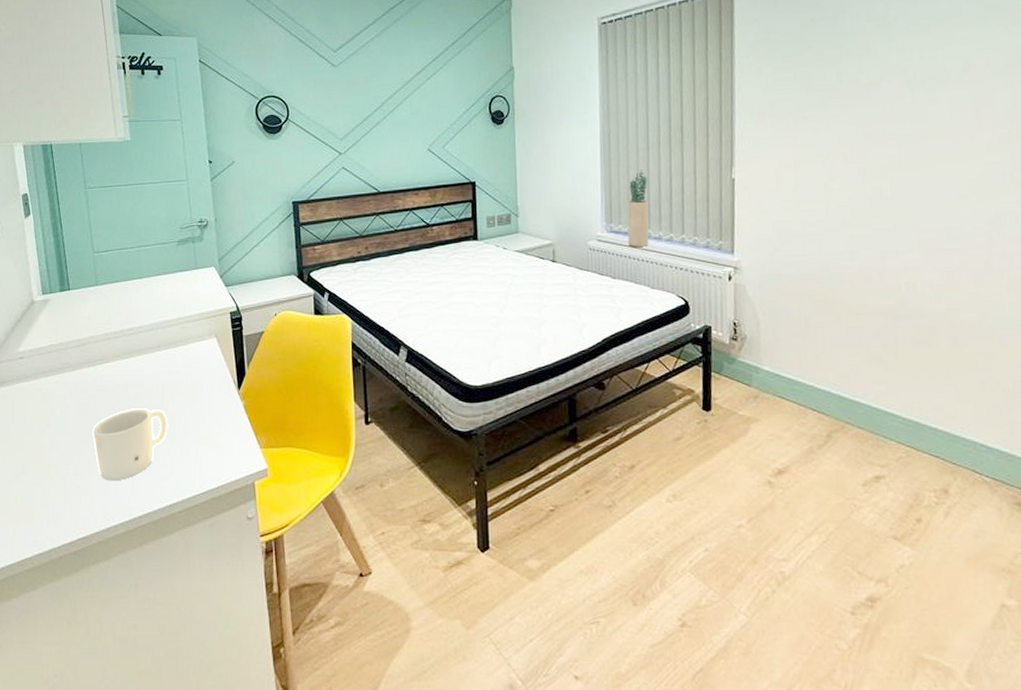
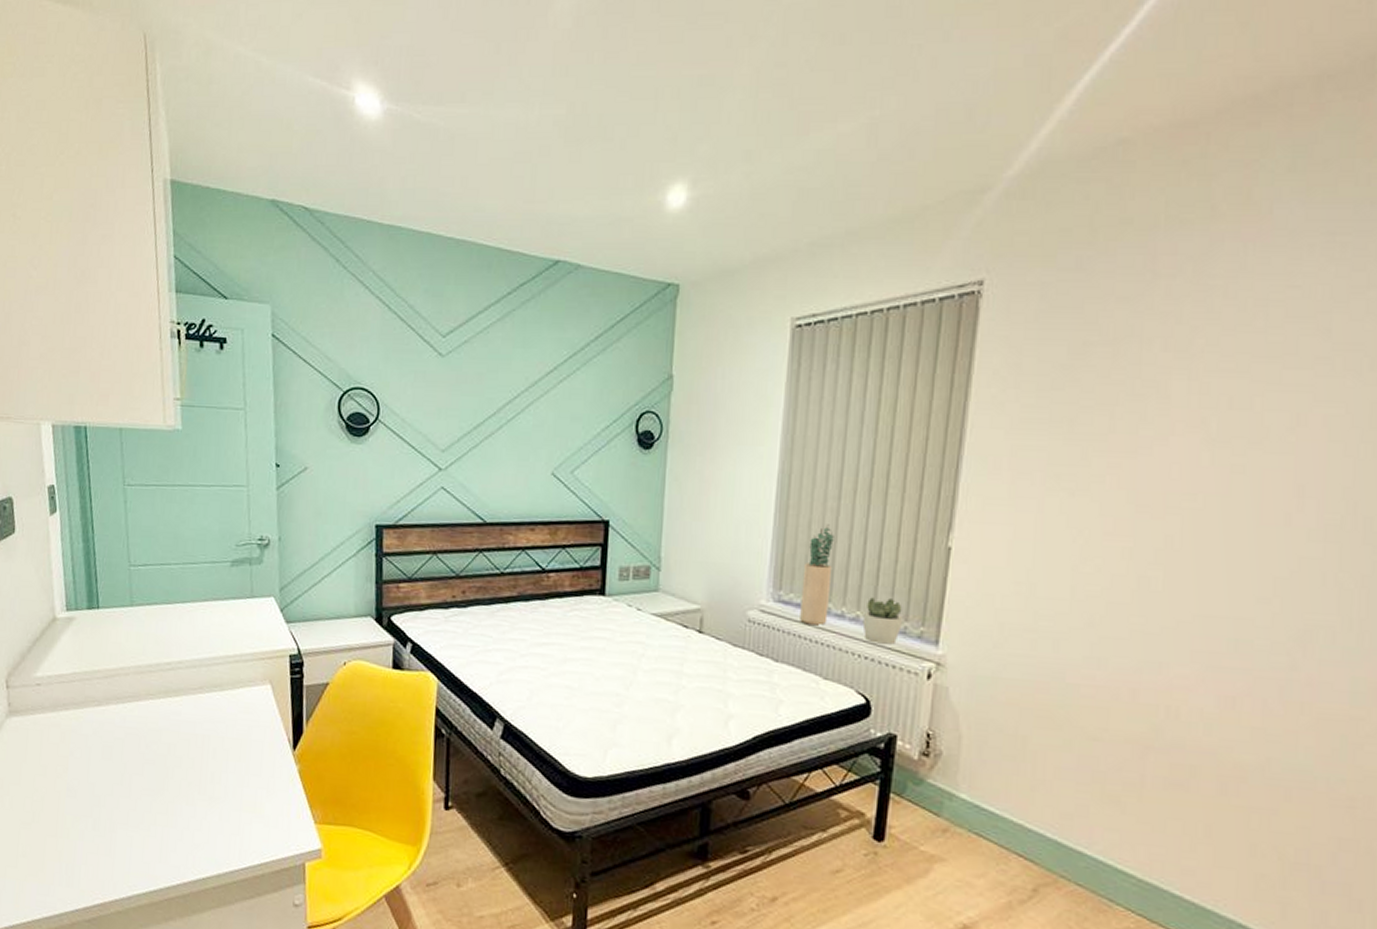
mug: present [93,408,167,481] -> none [118,760,206,843]
succulent plant: none [675,222,706,257] -> present [862,597,903,645]

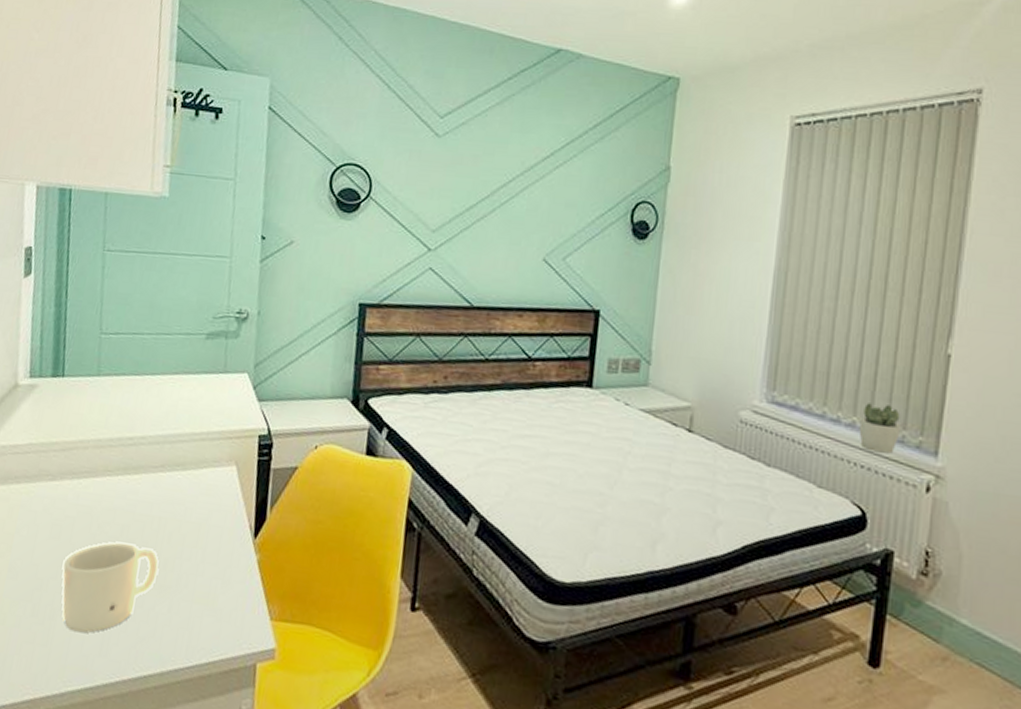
mug: none [118,760,206,843] -> present [62,542,158,633]
vase: present [800,524,834,626] -> none [794,324,831,431]

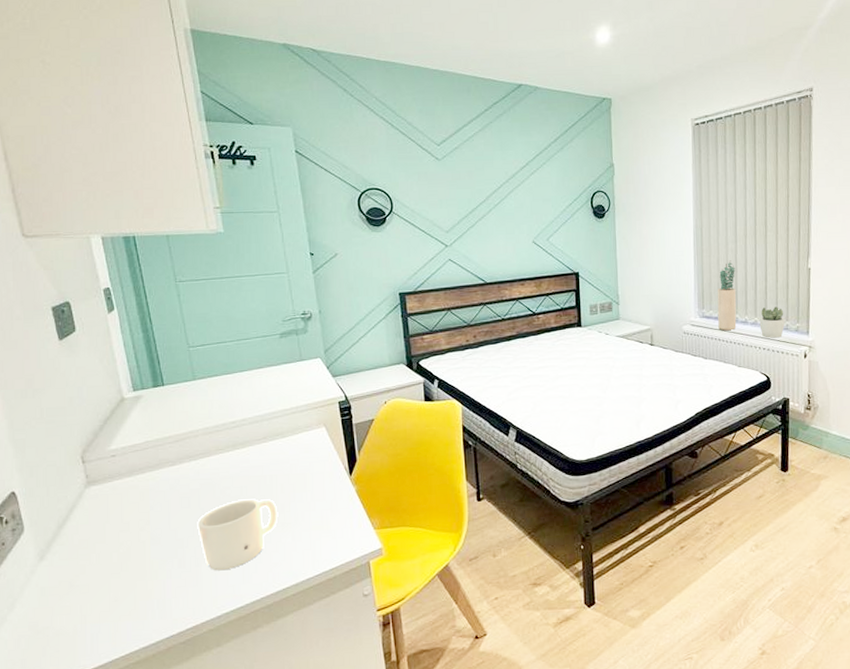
vase: none [794,324,831,431] -> present [717,260,737,331]

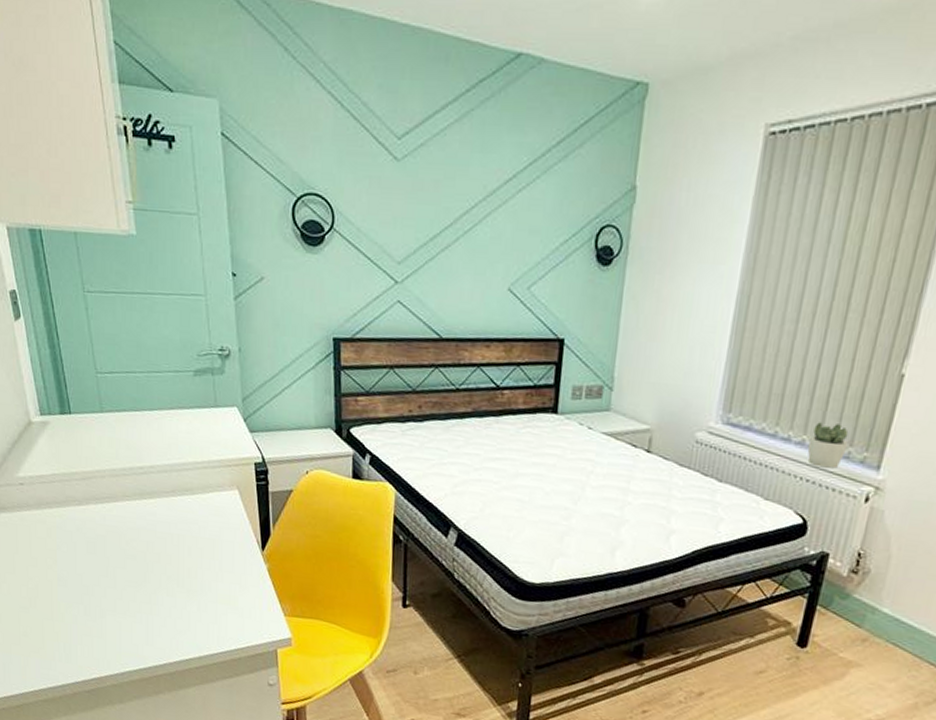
mug: present [198,499,277,571] -> none [104,556,183,627]
vase: present [717,260,737,331] -> none [746,348,788,449]

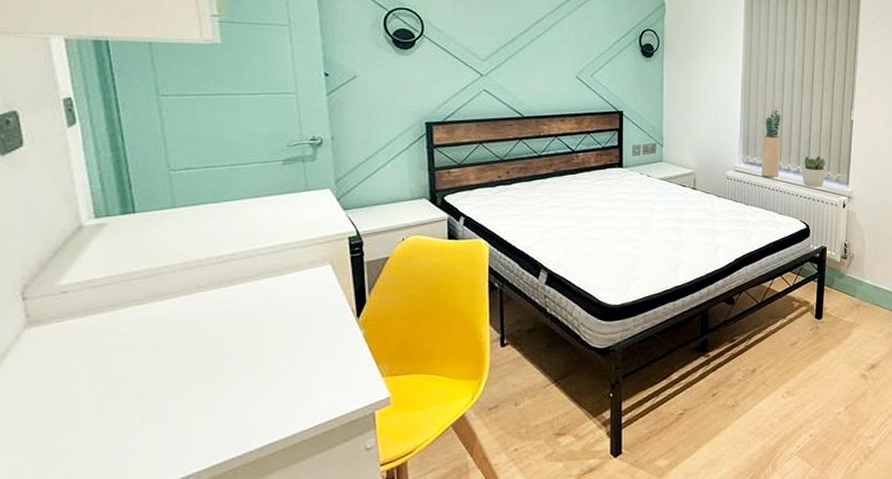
vase: none [746,348,788,449] -> present [762,108,781,178]

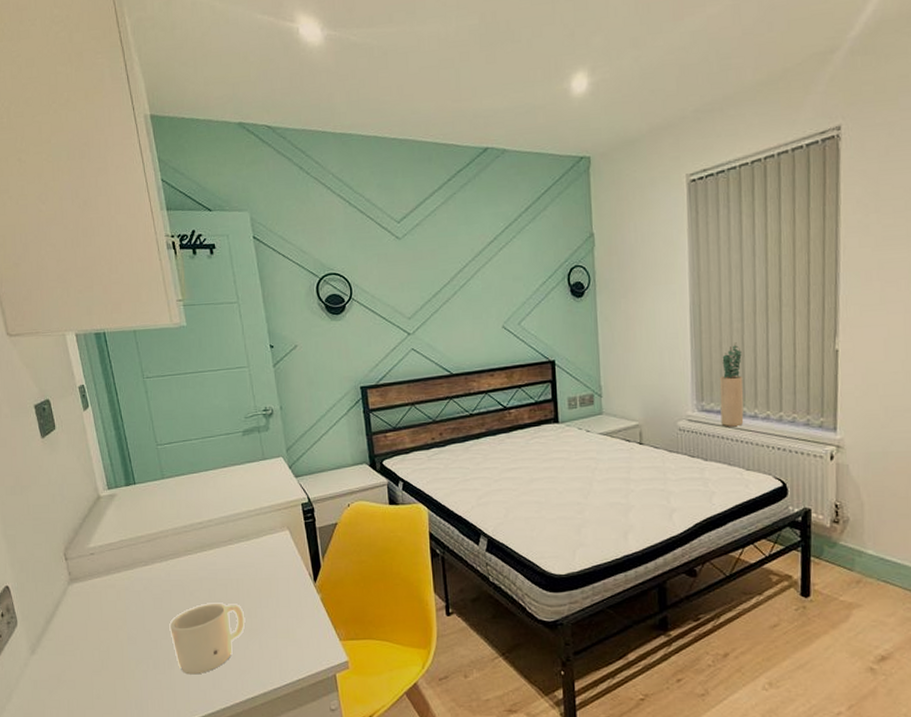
mug: none [169,343,268,424] -> present [170,603,244,675]
succulent plant: present [802,156,827,187] -> none [772,398,806,436]

